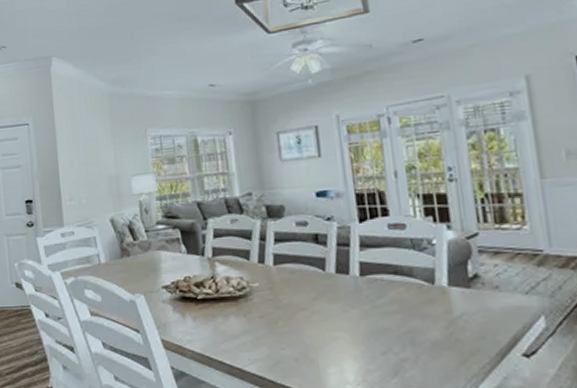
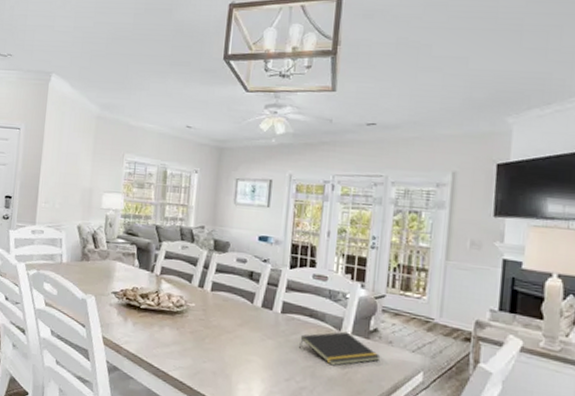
notepad: none [388,284,489,327] -> present [299,331,381,366]

